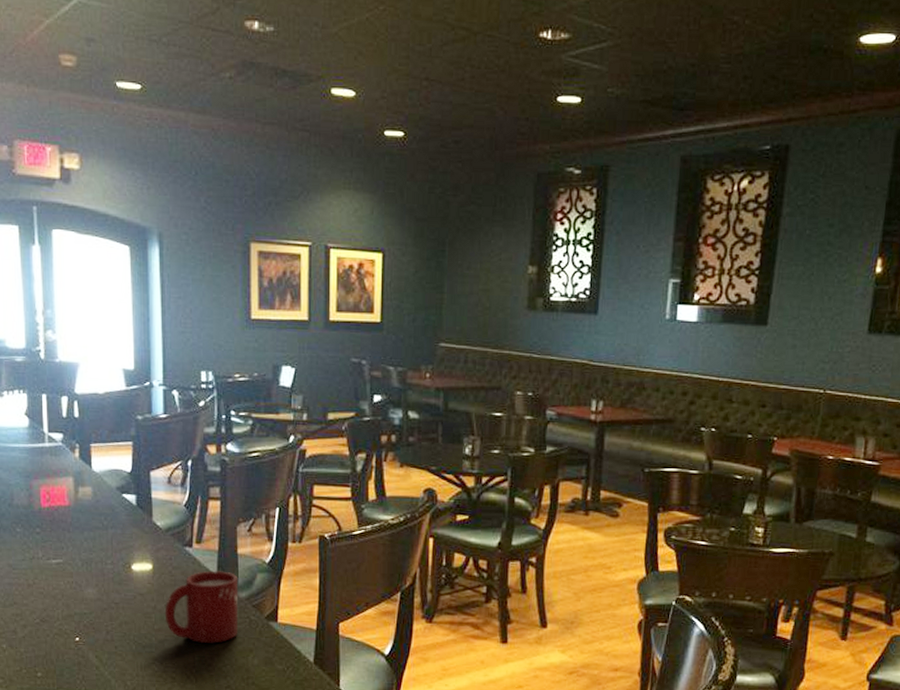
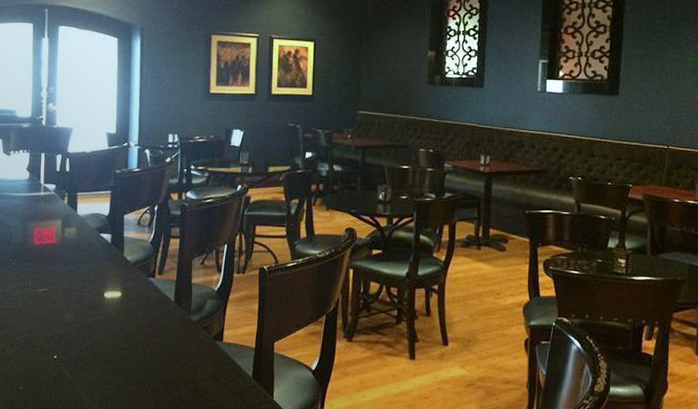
cup: present [164,570,237,643] -> none [129,297,191,360]

